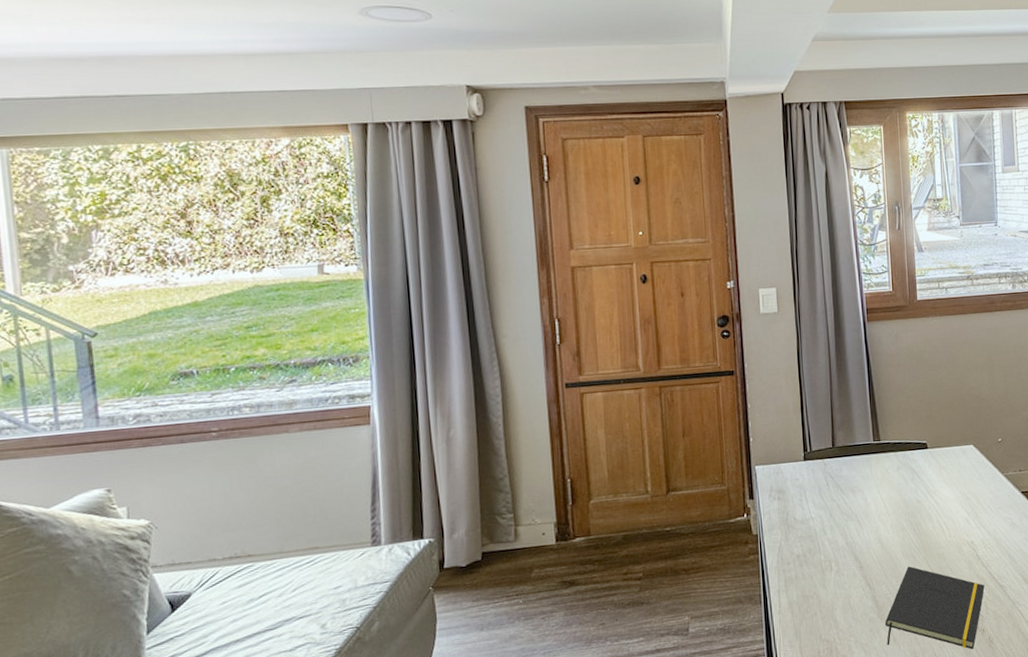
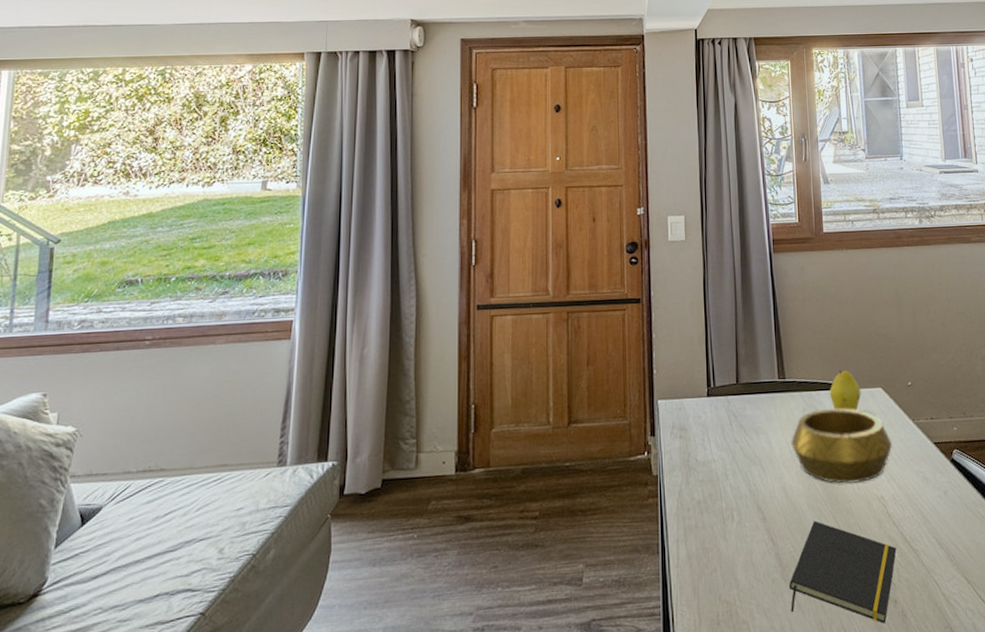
decorative bowl: none [886,465,982,532] -> present [791,408,892,484]
fruit: none [923,430,954,467] -> present [829,370,861,411]

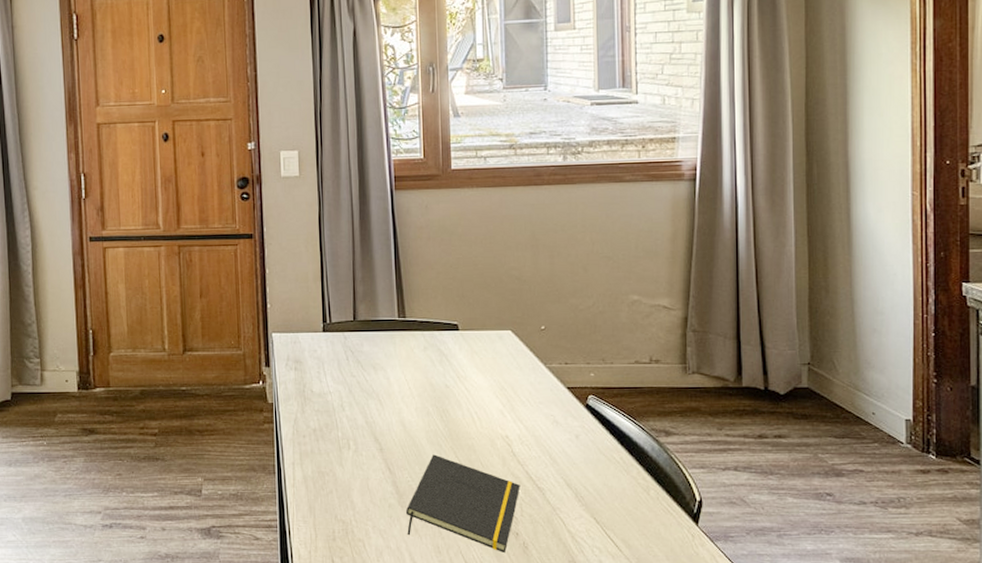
decorative bowl: present [791,408,892,484] -> none [411,348,520,422]
fruit: present [829,370,861,411] -> none [453,311,488,353]

